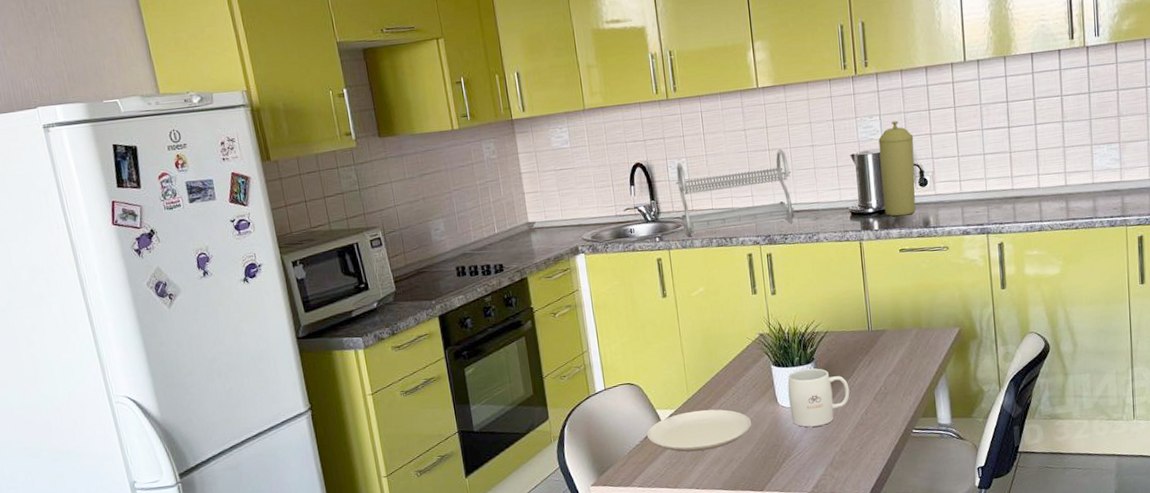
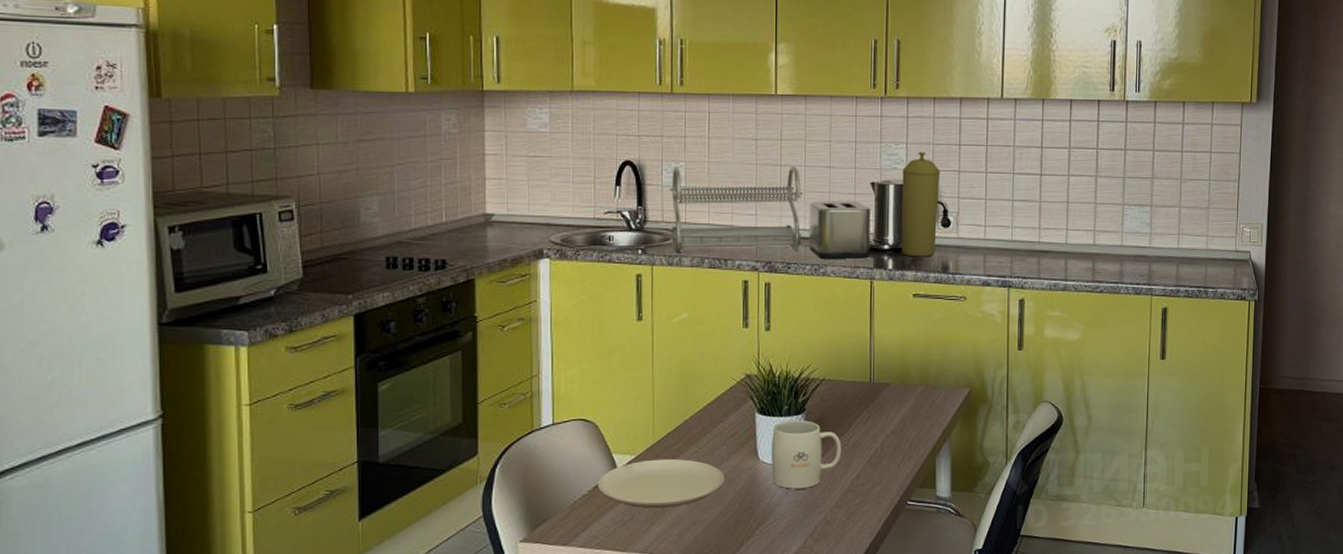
toaster: none [797,173,857,228] -> present [808,201,871,259]

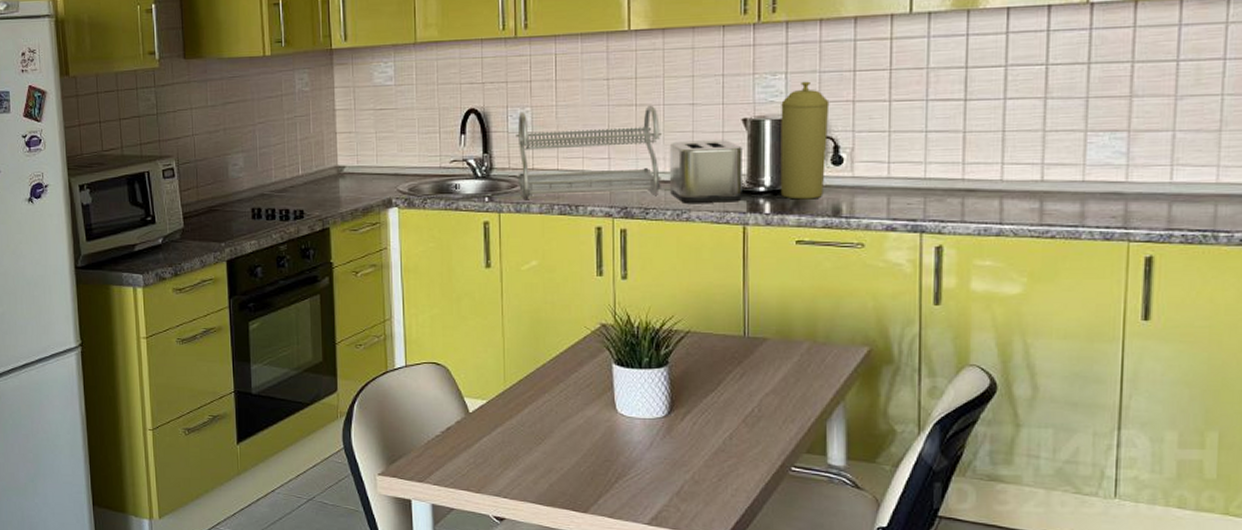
plate: present [598,458,725,509] -> none [451,405,581,454]
mug: present [771,420,842,489] -> none [631,373,711,445]

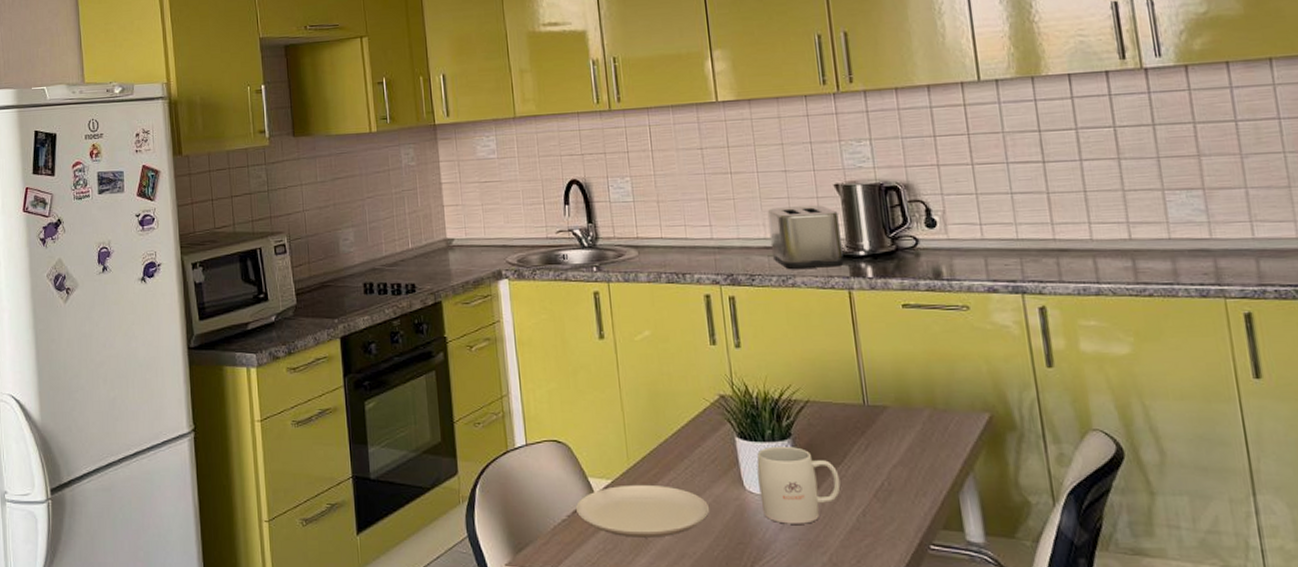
plate: none [451,405,581,454] -> present [576,484,710,538]
dish rack: present [516,105,661,201] -> none [618,172,764,270]
mug: none [631,373,711,445] -> present [756,446,841,524]
canister: present [780,81,830,200] -> none [869,147,922,263]

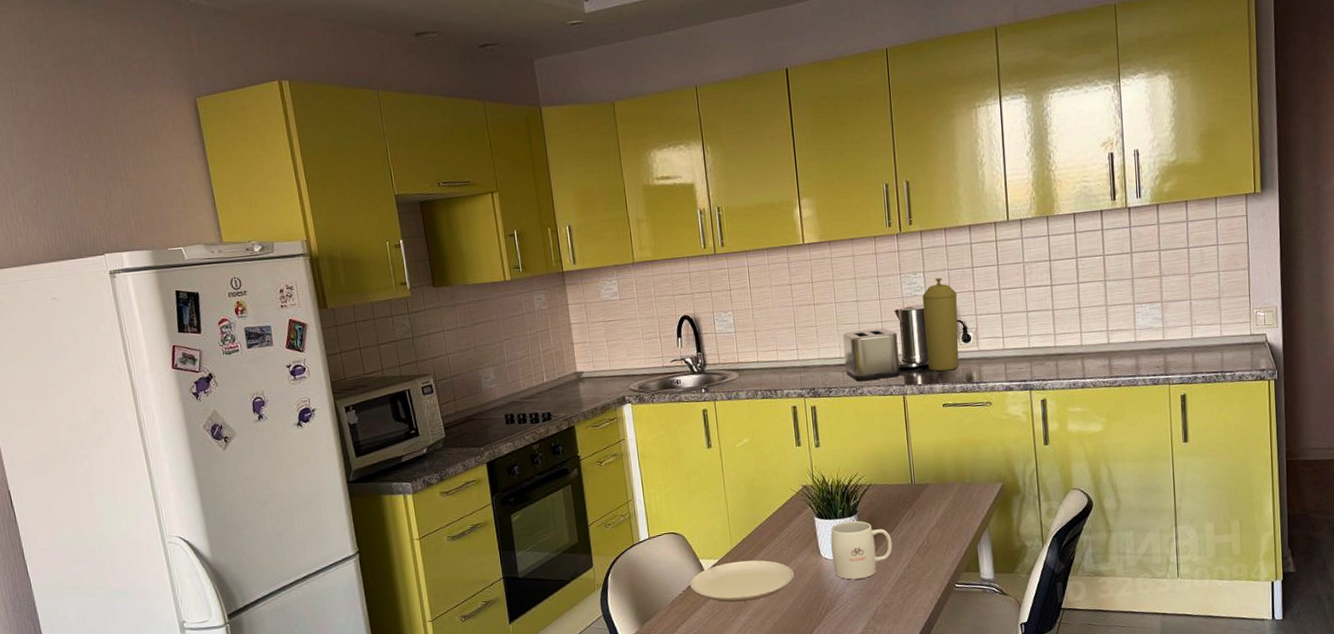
canister: none [869,147,922,263] -> present [922,277,959,372]

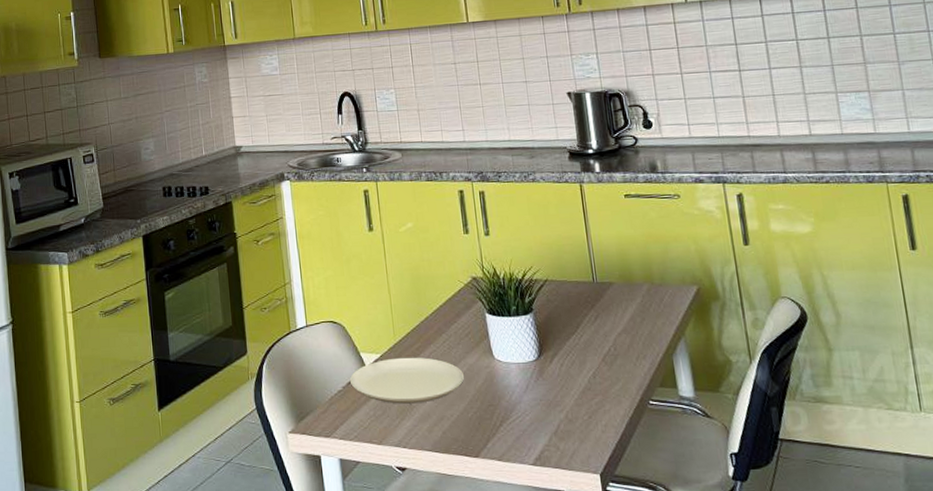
mug: present [830,520,893,580] -> none [504,319,575,387]
toaster: present [842,328,900,381] -> none [511,111,576,166]
canister: present [922,277,959,372] -> none [596,59,641,159]

